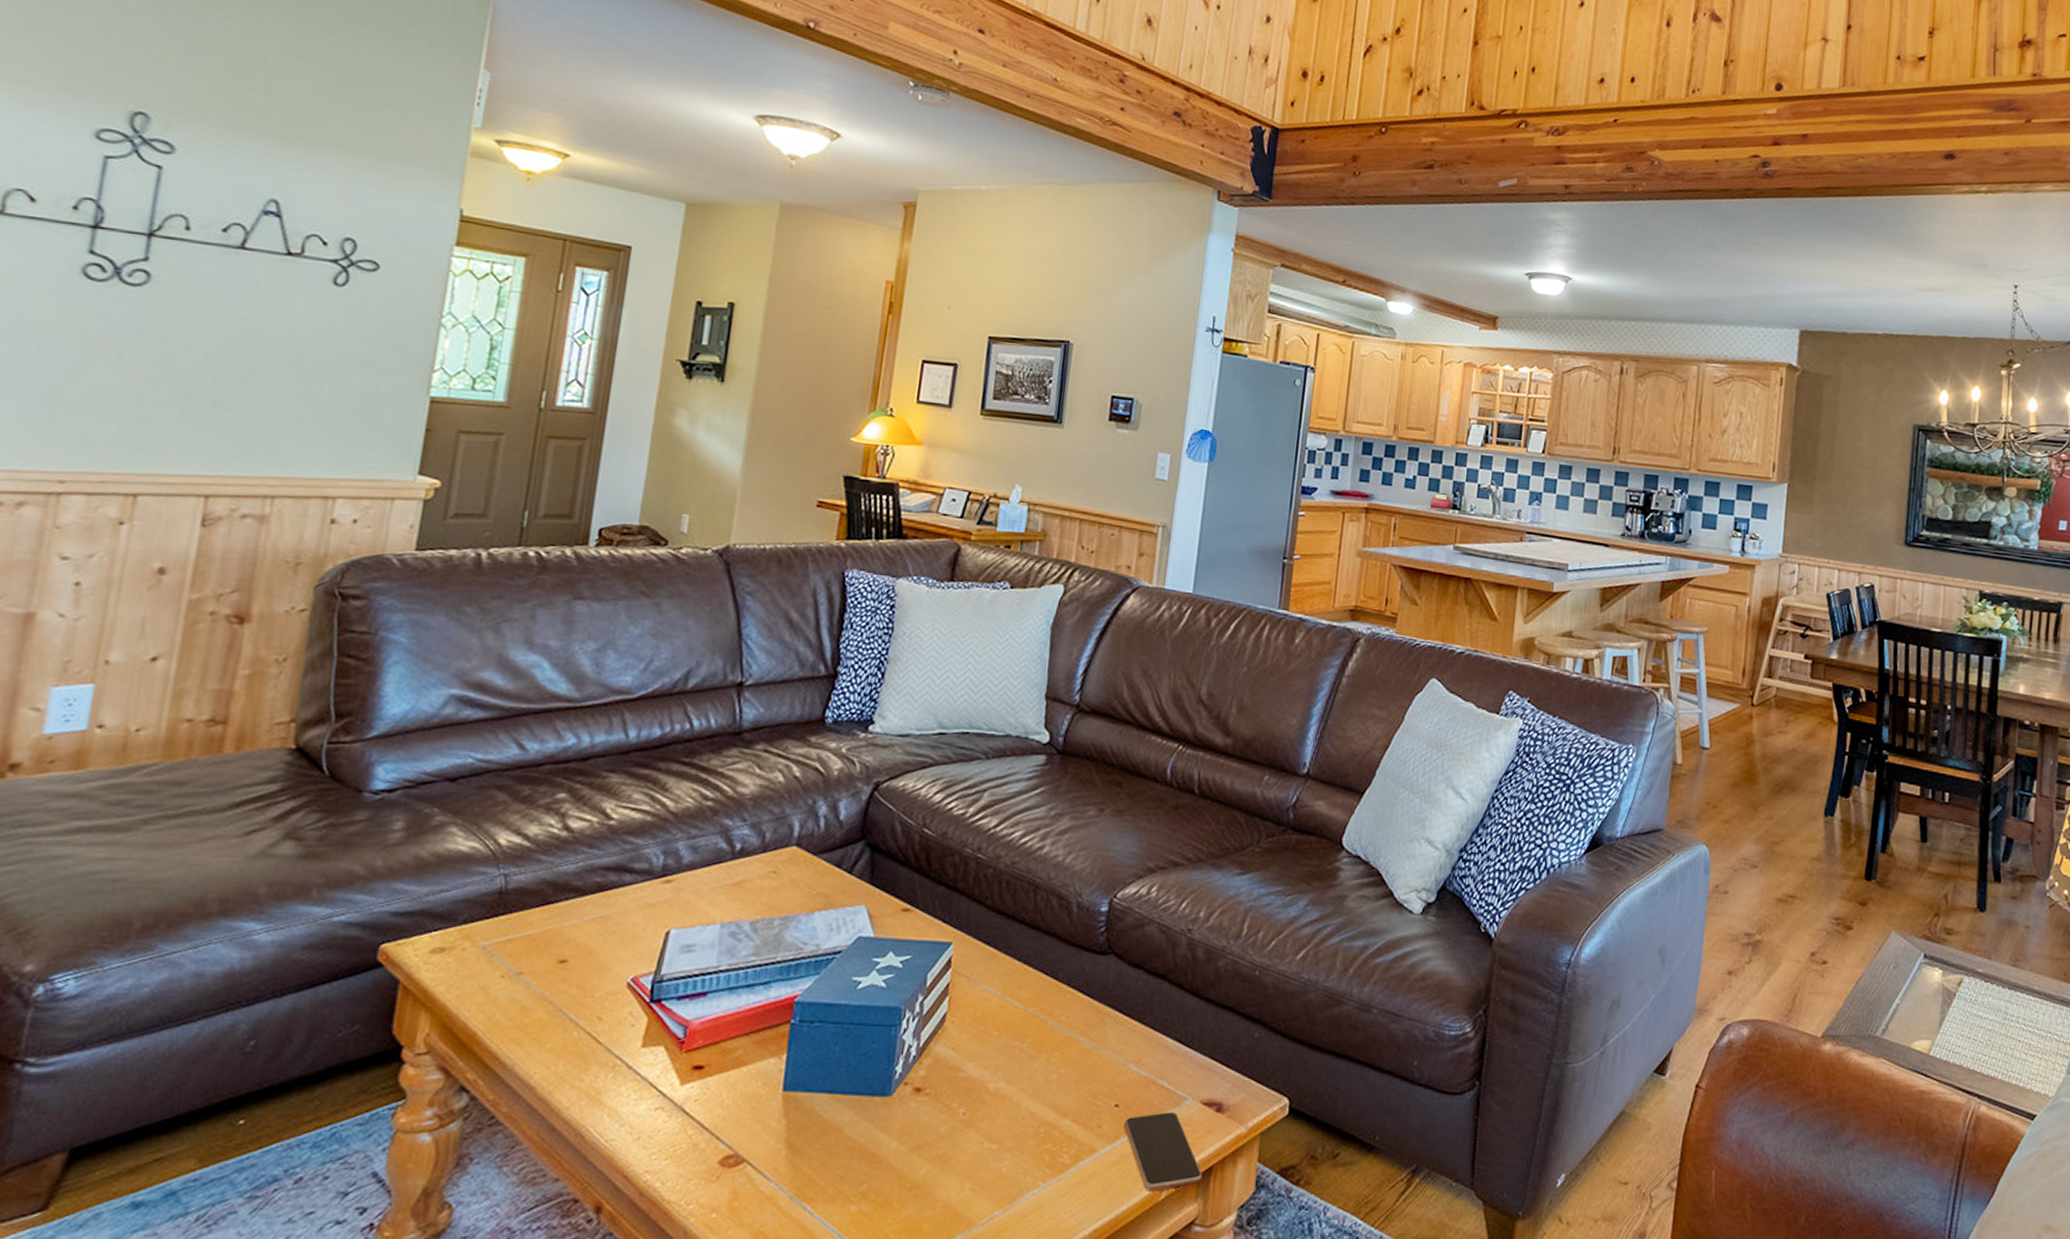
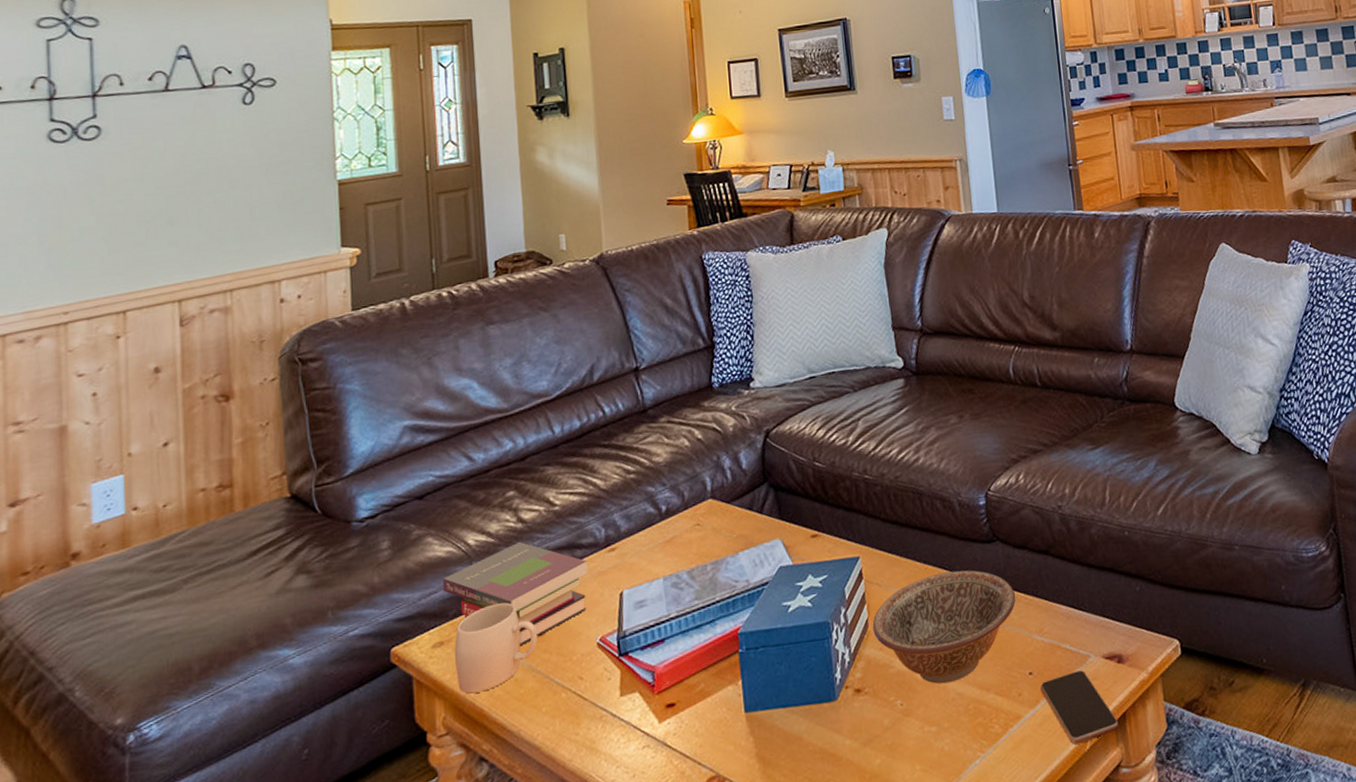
mug: none [452,916,560,1013] -> present [454,602,538,694]
books: none [457,851,636,969] -> present [443,541,588,646]
decorative bowl: none [949,977,1119,1100] -> present [872,570,1016,684]

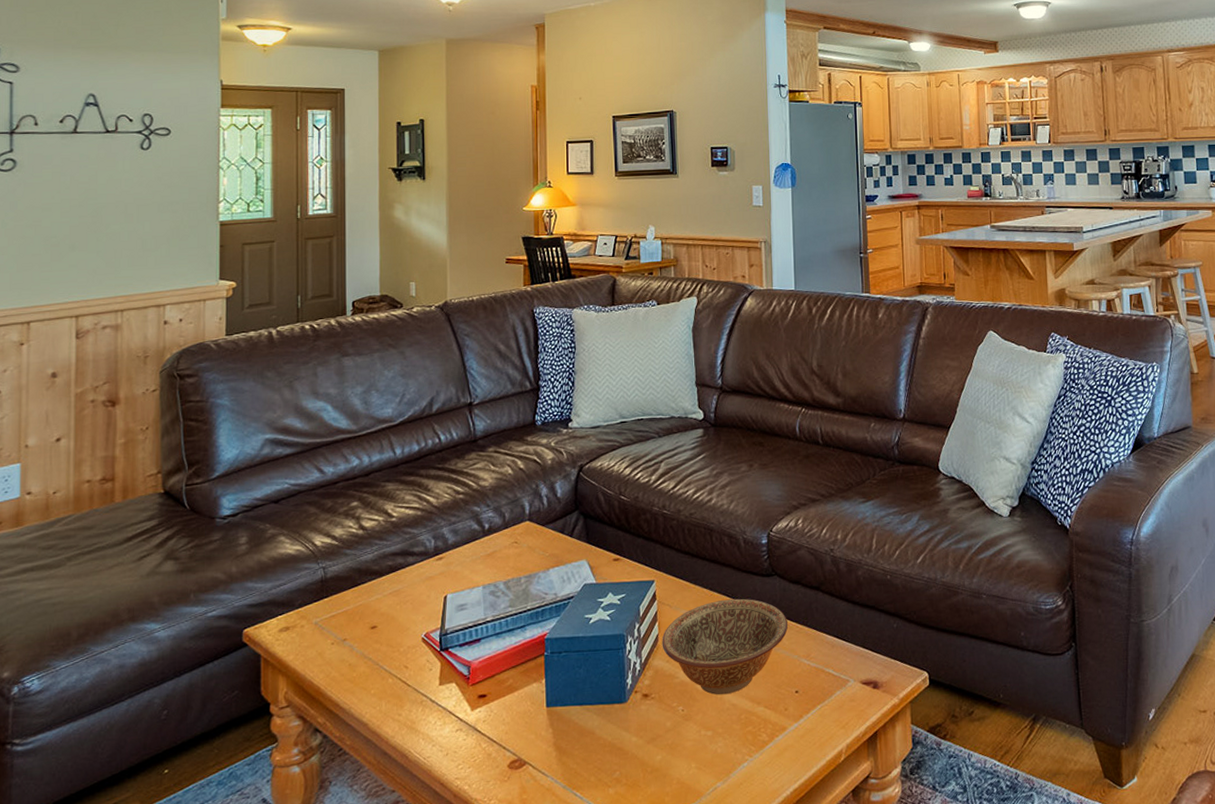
books: present [443,541,588,646] -> none [292,545,418,635]
mug: present [454,602,538,694] -> none [297,597,371,674]
mobile phone: present [1040,670,1119,745] -> none [804,692,871,756]

